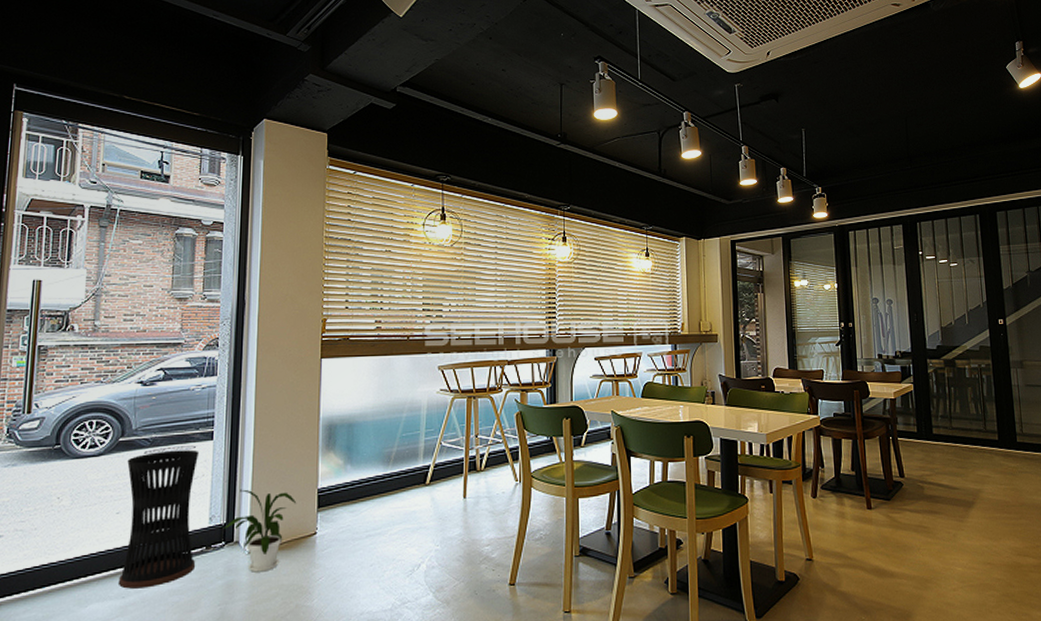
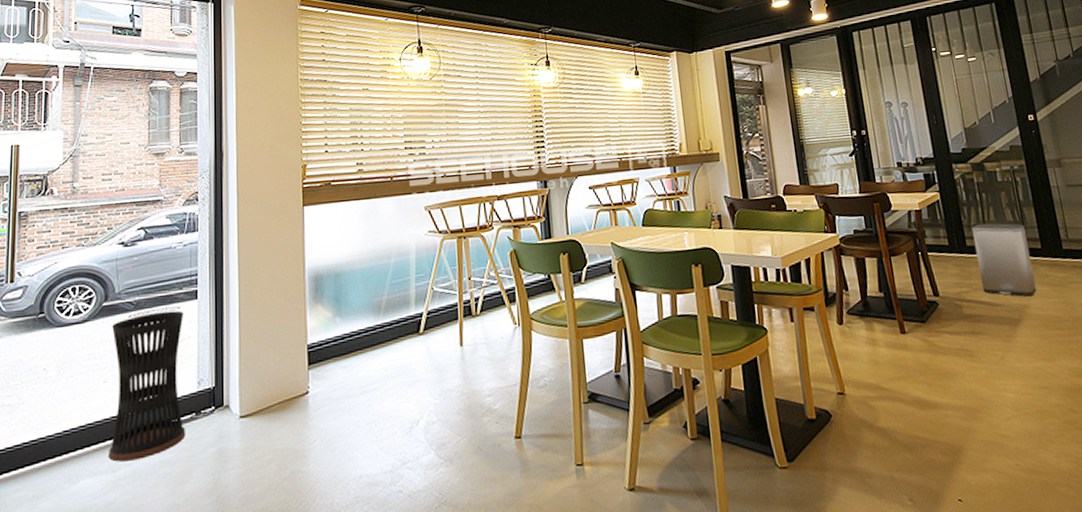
house plant: present [224,489,297,573] -> none [213,349,287,438]
pedal bin: none [938,414,990,482] -> present [971,223,1037,297]

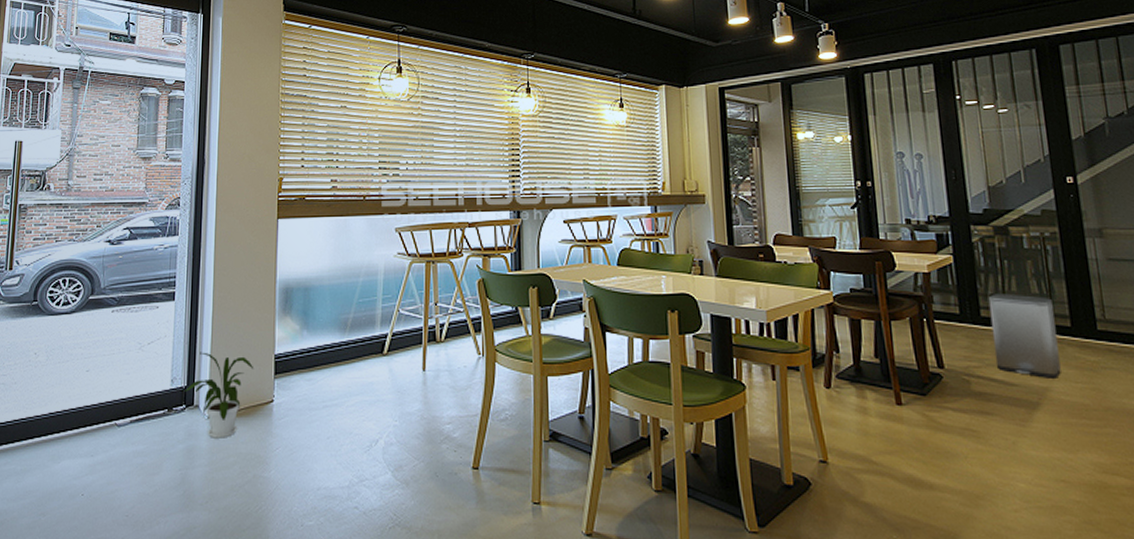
umbrella stand: present [109,310,185,462] -> none [88,310,162,448]
house plant: none [213,349,287,438] -> present [185,352,254,438]

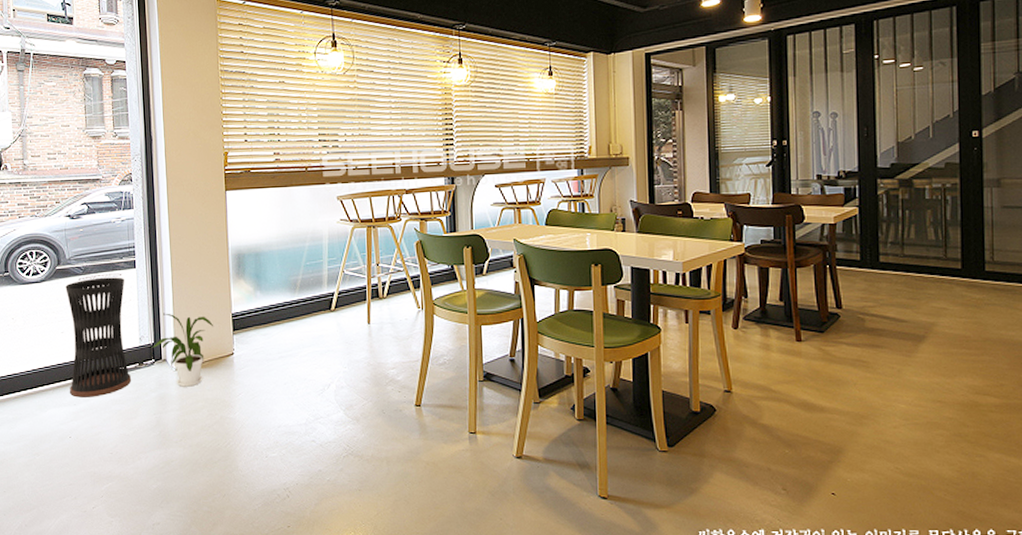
umbrella stand: none [88,310,162,448] -> present [65,277,131,398]
pedal bin: present [988,293,1061,378] -> none [888,241,948,315]

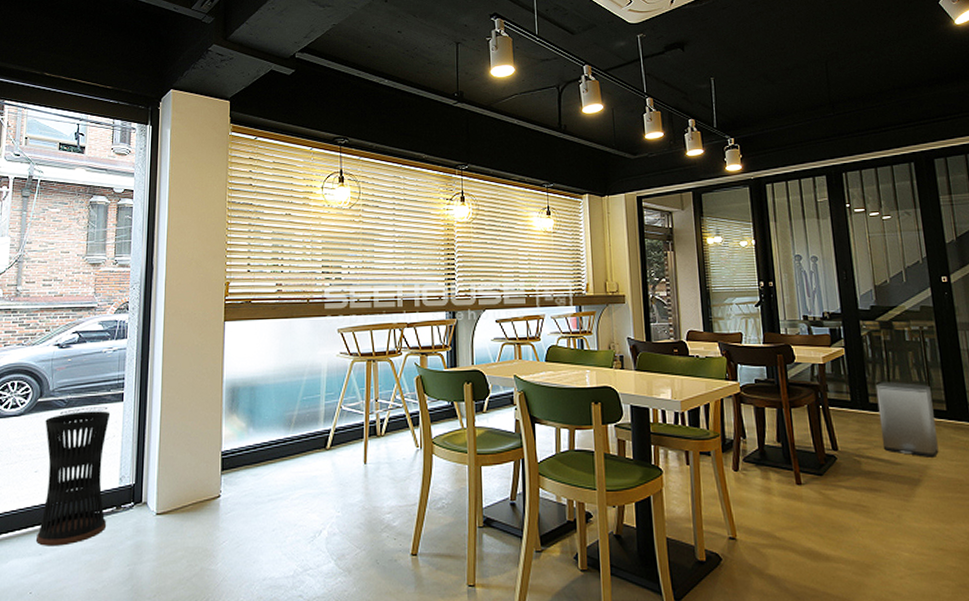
house plant: present [153,313,214,387] -> none [133,450,202,534]
pedal bin: none [888,241,948,315] -> present [875,382,939,457]

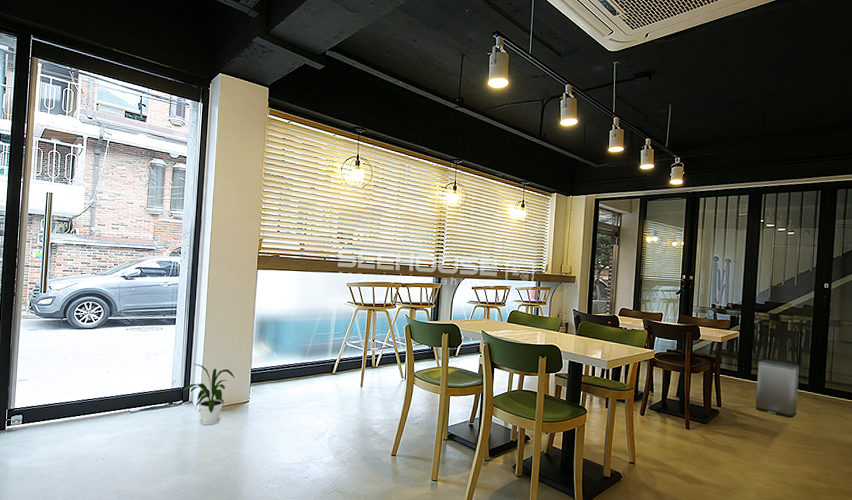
umbrella stand: present [36,411,111,546] -> none [107,329,166,428]
house plant: none [133,450,202,534] -> present [182,363,236,426]

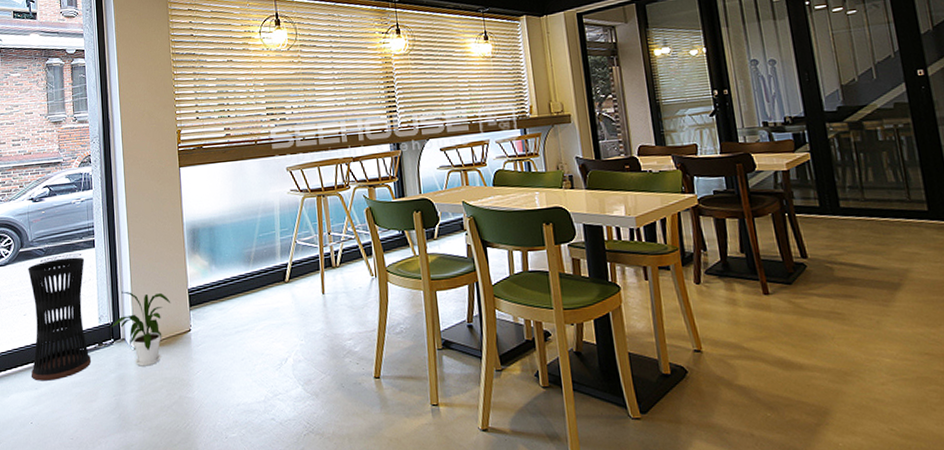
umbrella stand: none [107,329,166,428] -> present [28,257,91,381]
pedal bin: present [755,359,799,418] -> none [846,184,921,261]

